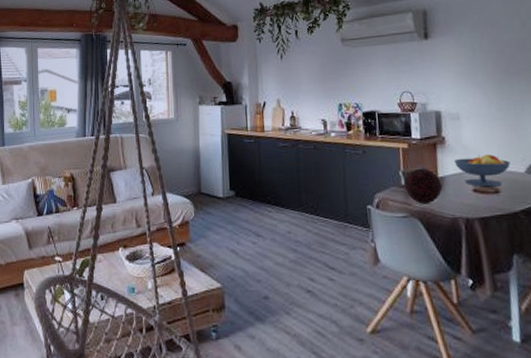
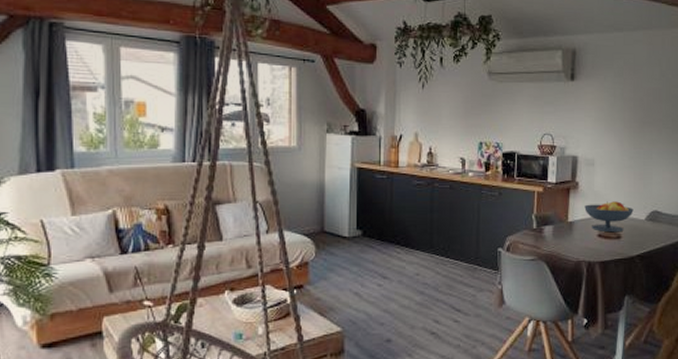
decorative orb: present [404,168,443,204] -> none [536,212,571,248]

